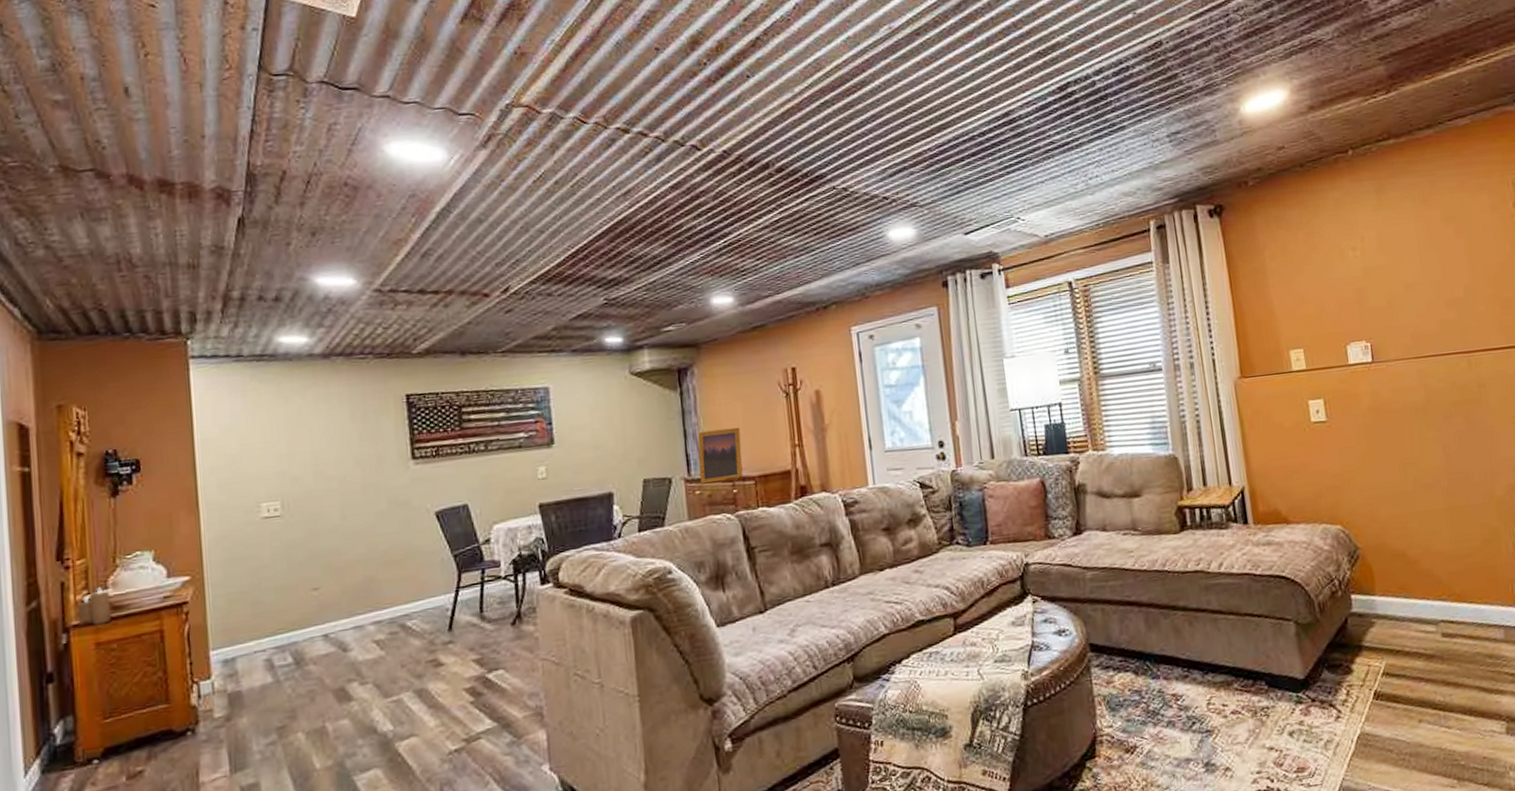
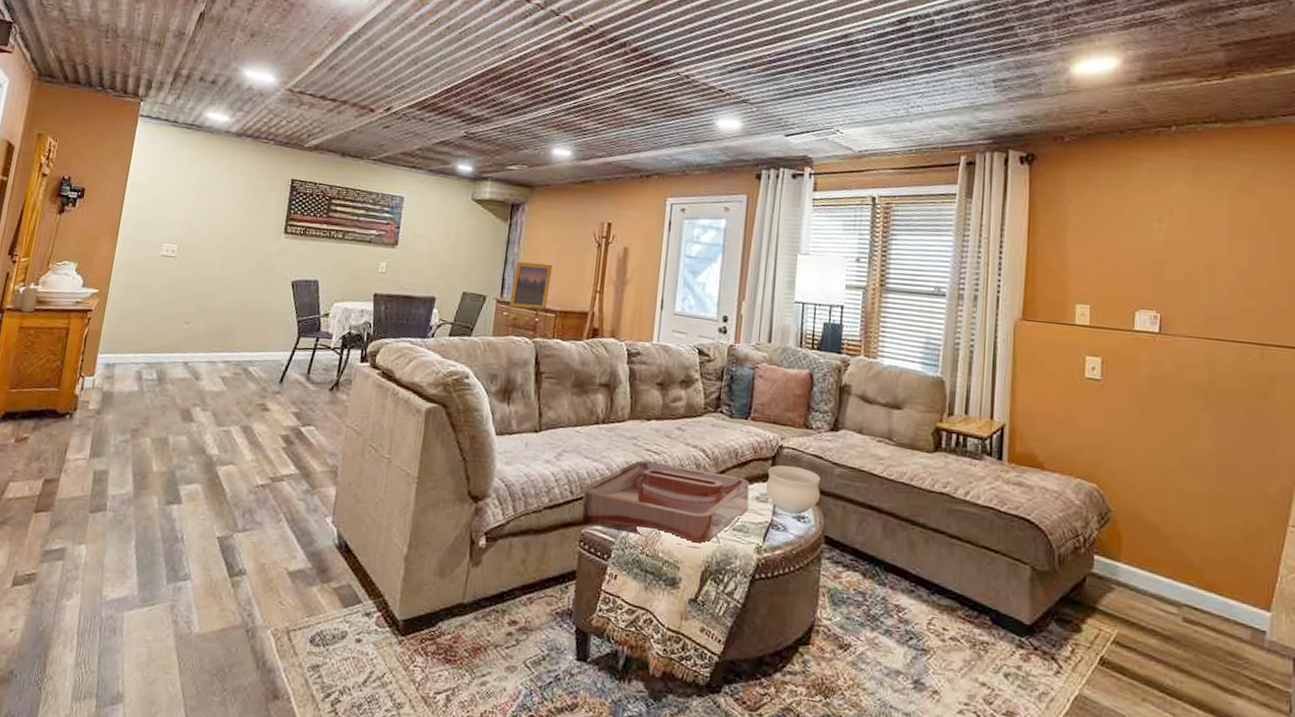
decorative tray: none [827,606,1006,696] -> present [582,460,750,549]
bowl: none [1018,580,1077,631] -> present [765,465,821,515]

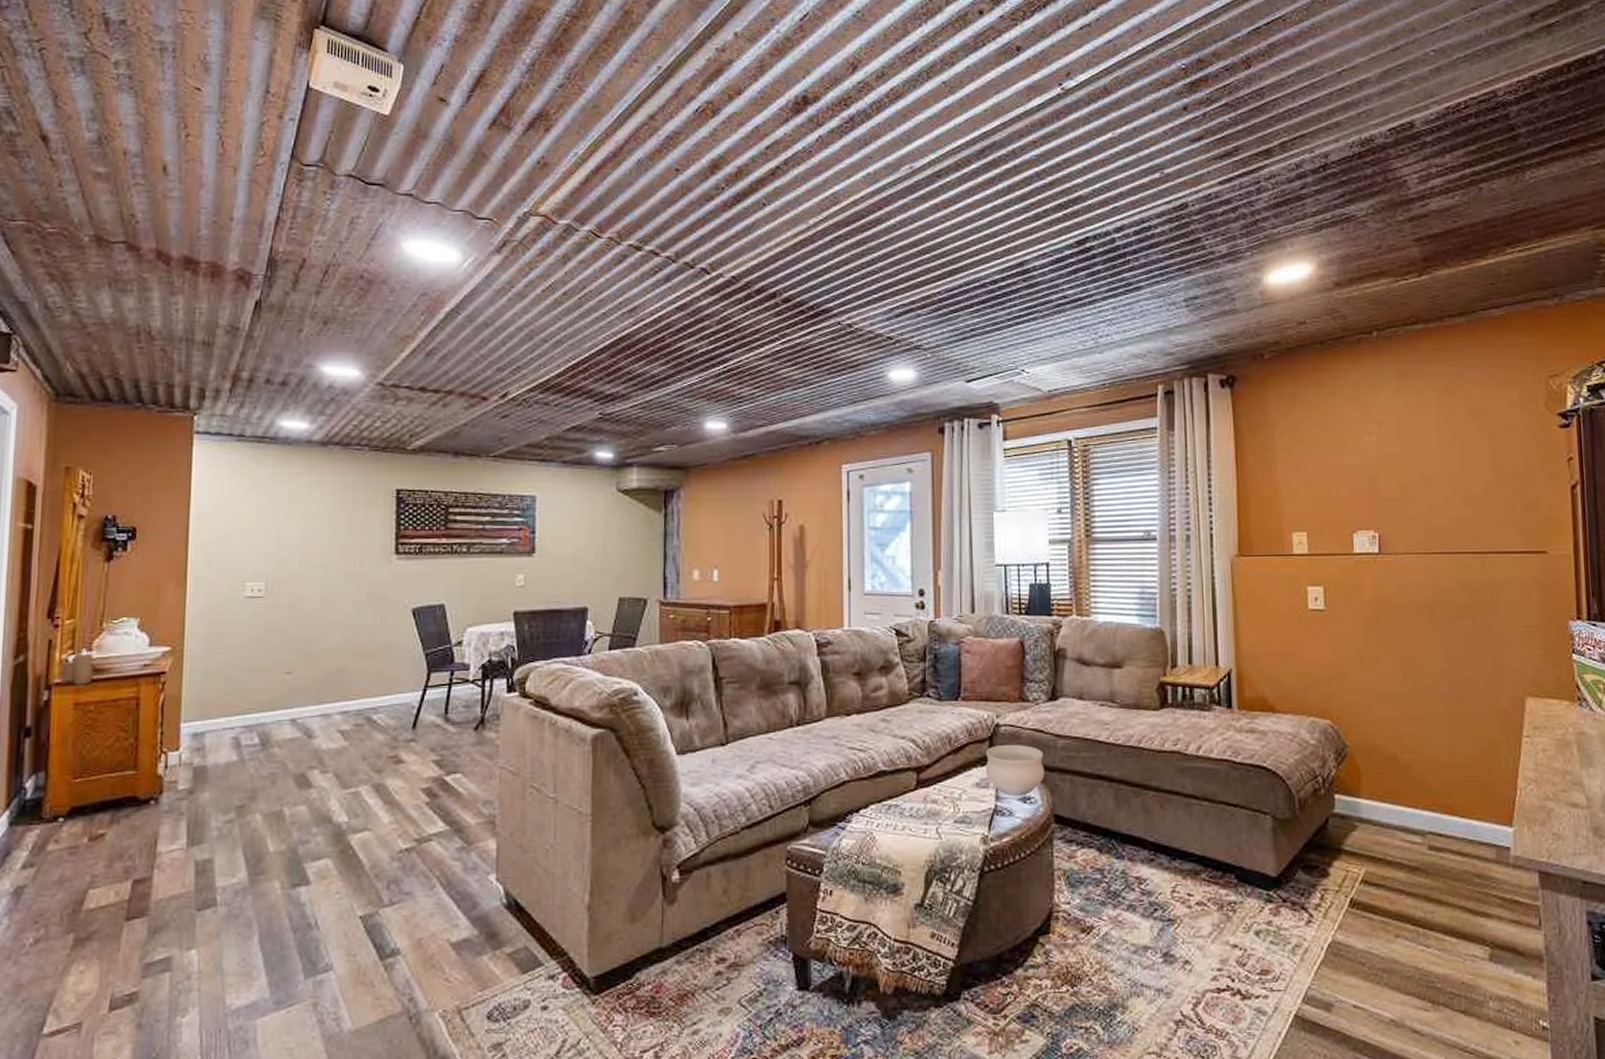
picture frame: present [509,261,553,311] -> none [675,555,720,609]
decorative tray: present [582,460,750,549] -> none [784,760,969,848]

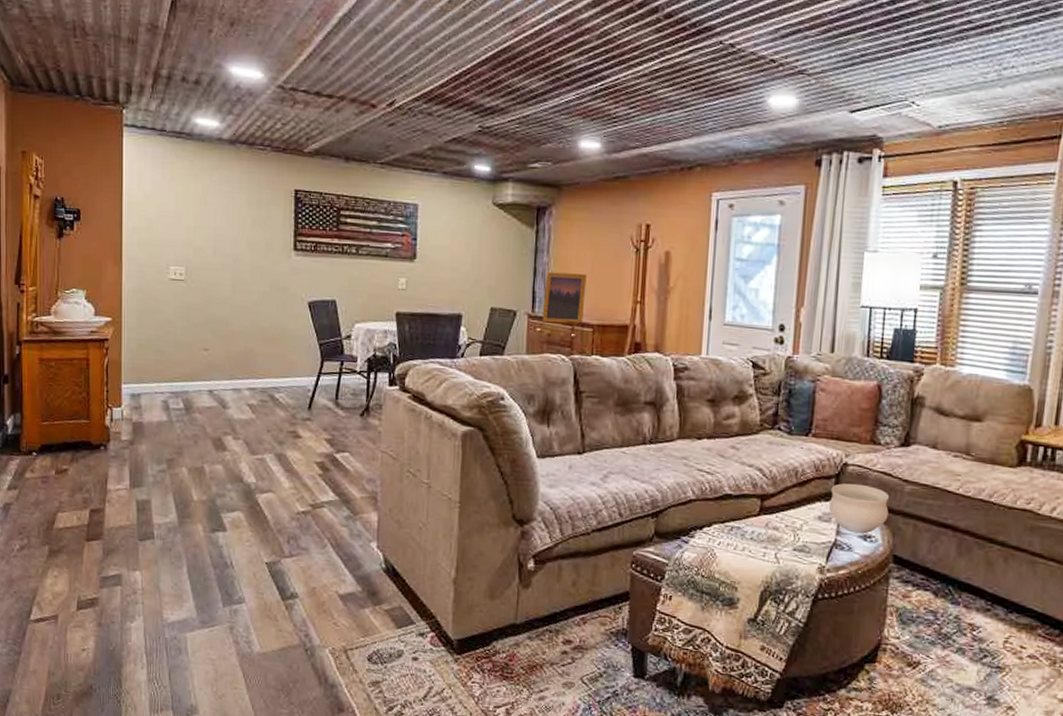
candle: present [61,649,94,685] -> none [27,313,52,344]
picture frame: none [675,555,720,609] -> present [542,272,587,325]

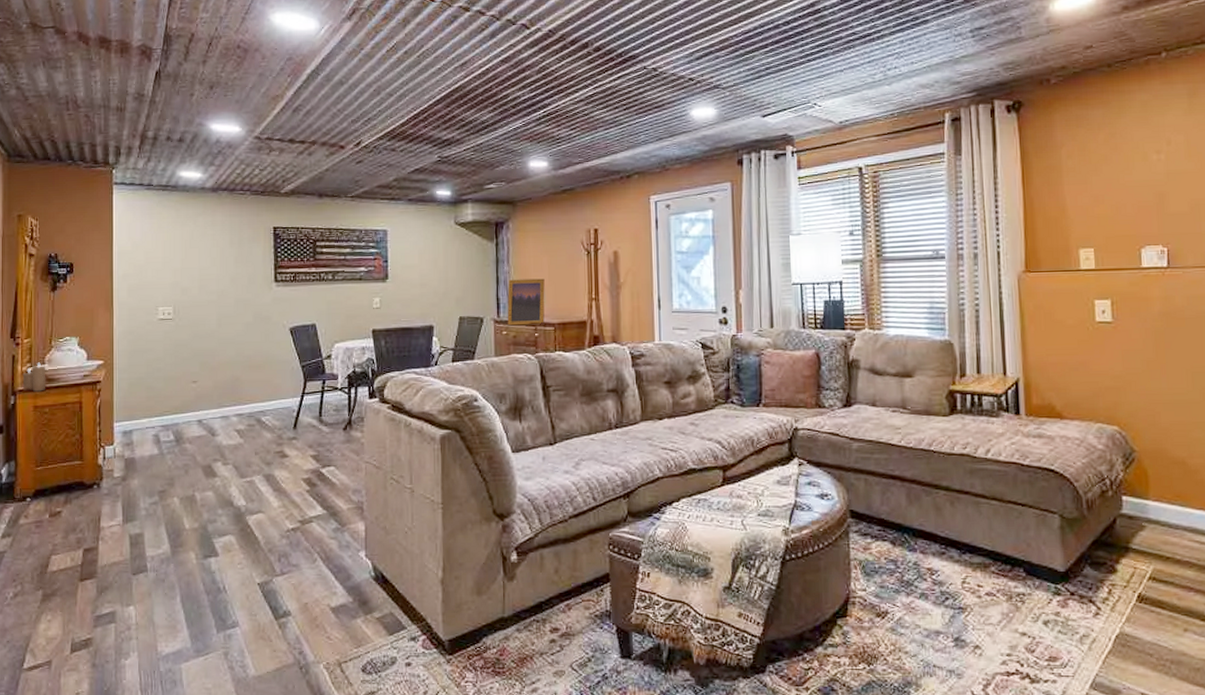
candle: none [27,313,52,344] -> present [22,362,46,392]
bowl: present [828,483,890,534] -> none [785,446,841,493]

